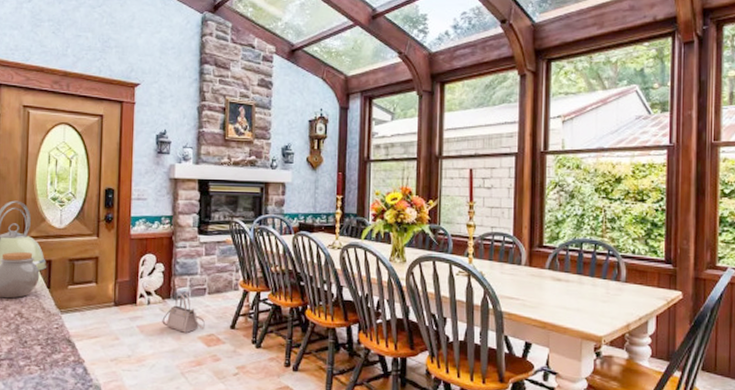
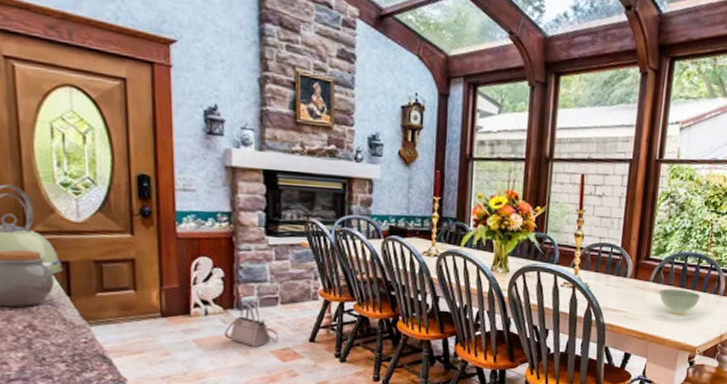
bowl: none [556,275,601,303] -> present [659,288,701,315]

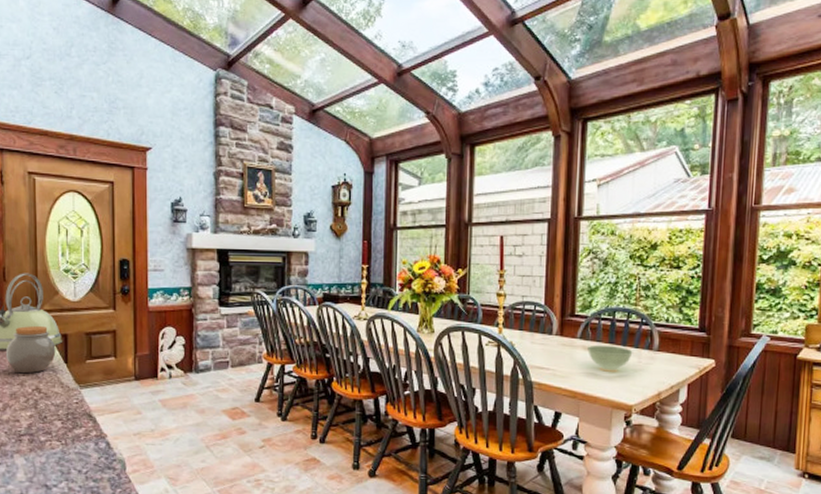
handbag: present [224,302,278,348] -> none [185,366,229,407]

